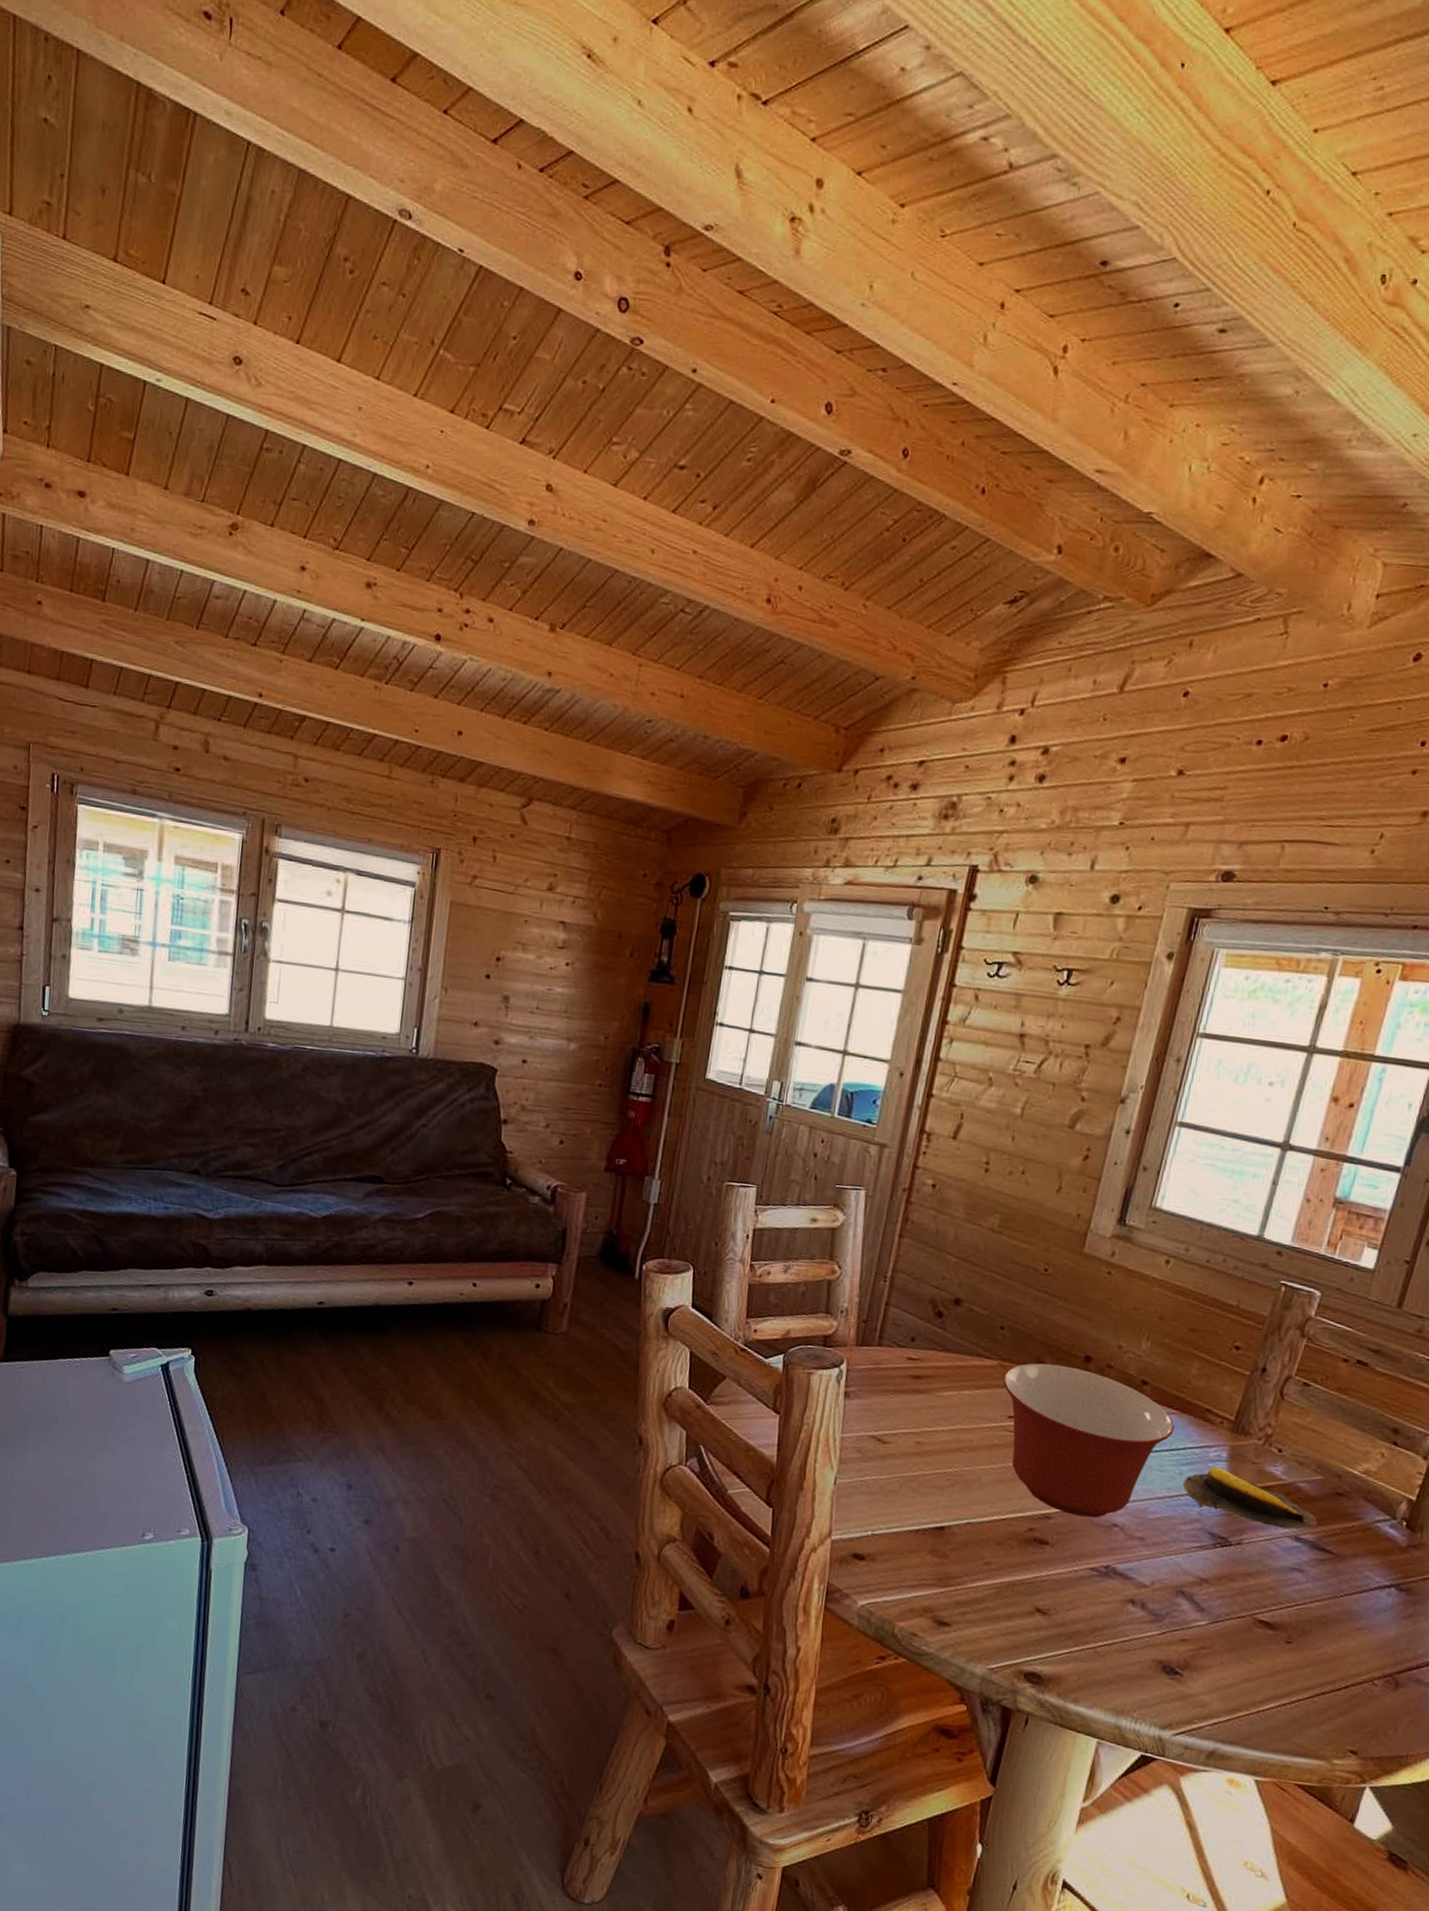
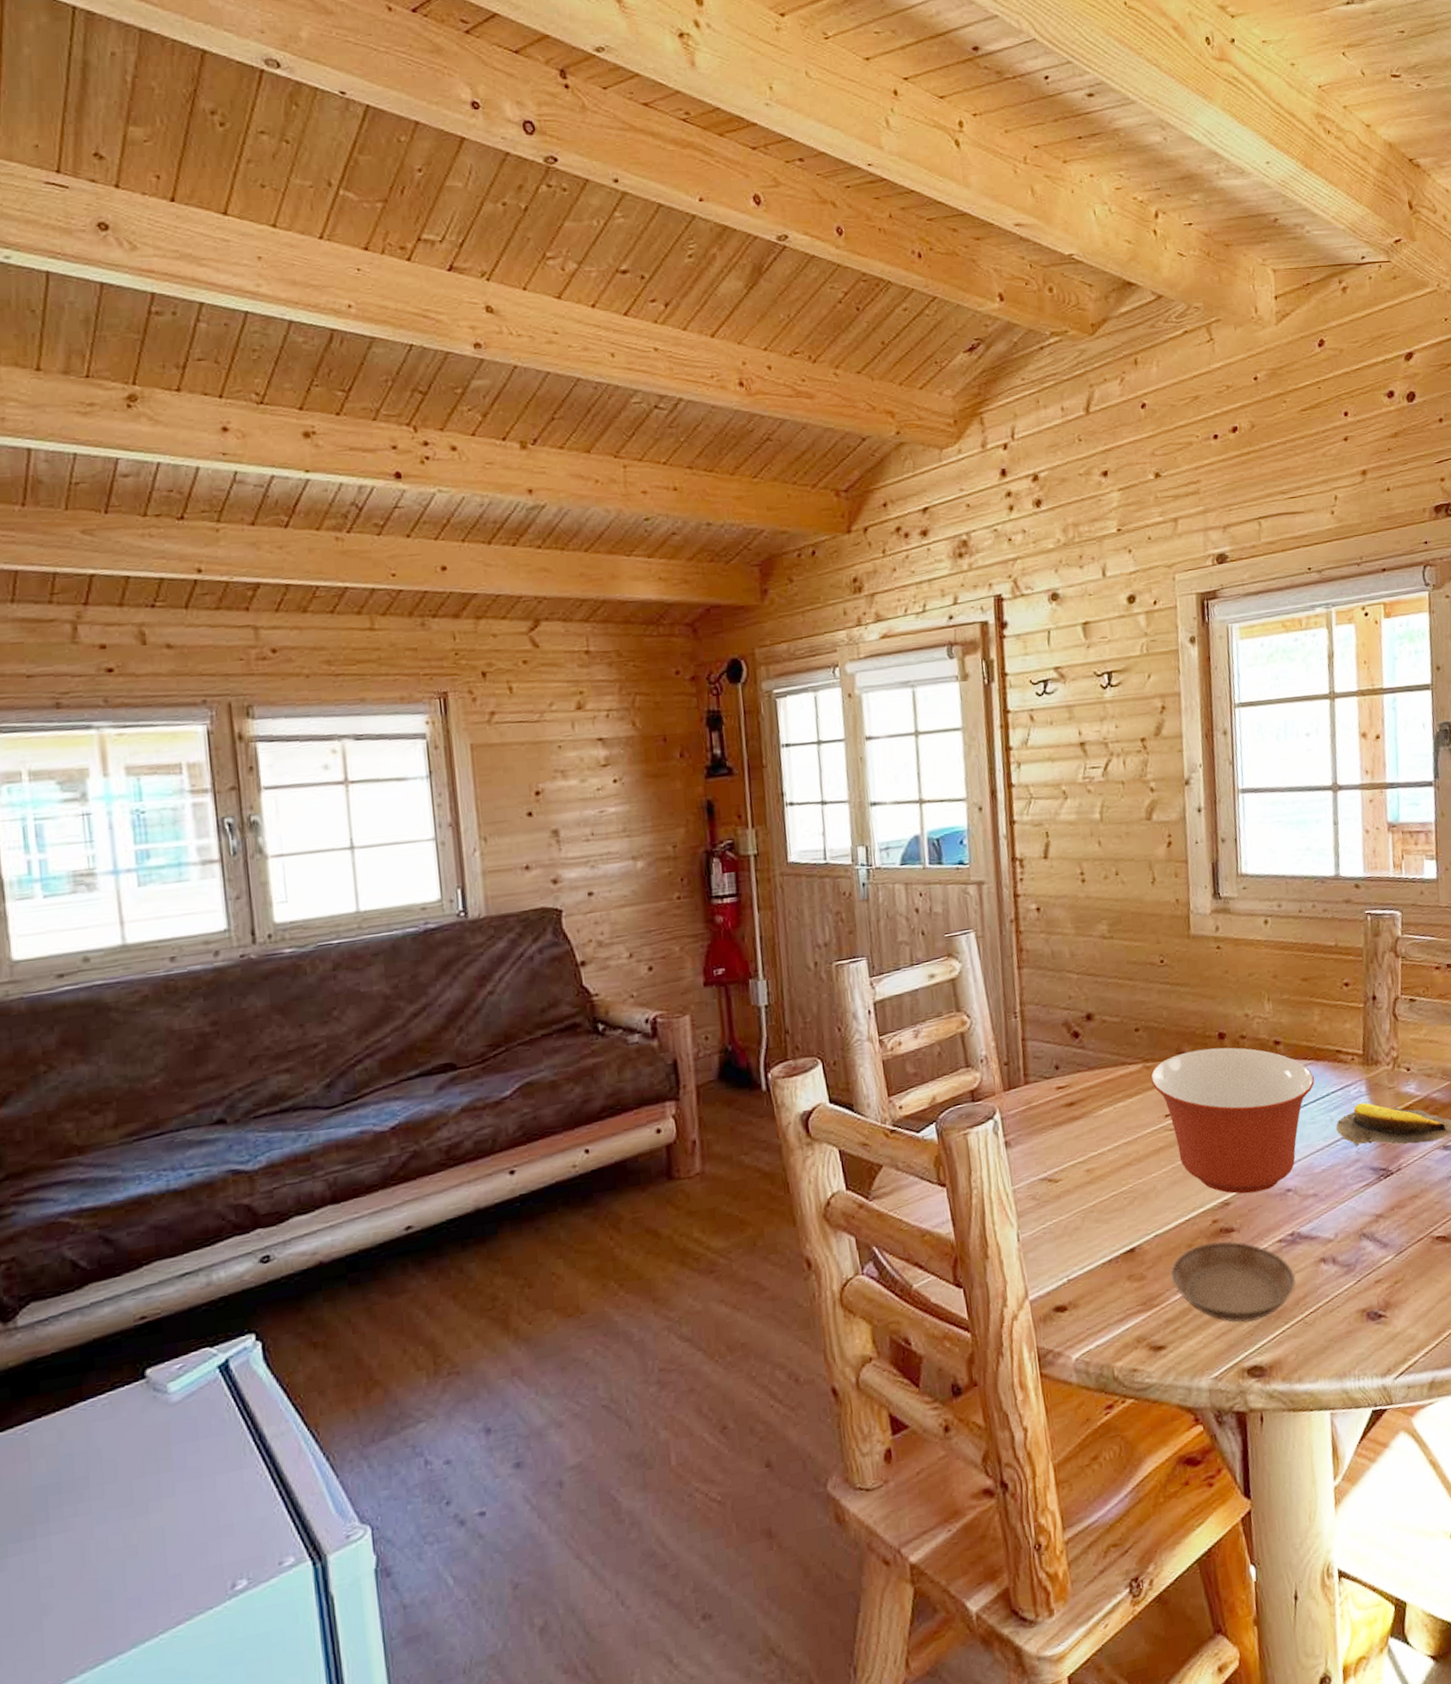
saucer: none [972,1545,1098,1634] -> present [1170,1241,1296,1323]

